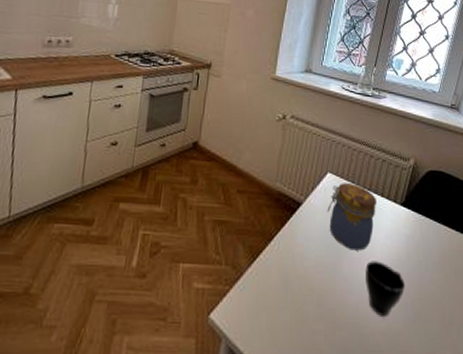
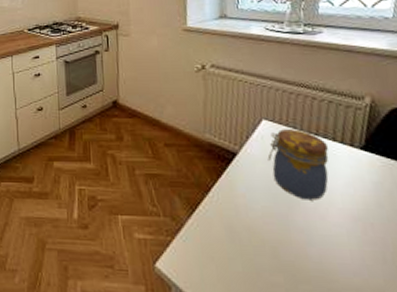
cup: present [365,261,405,316] -> none [324,211,380,271]

